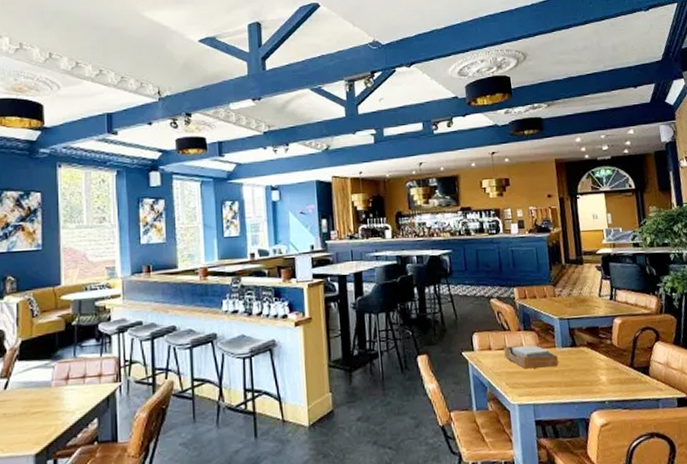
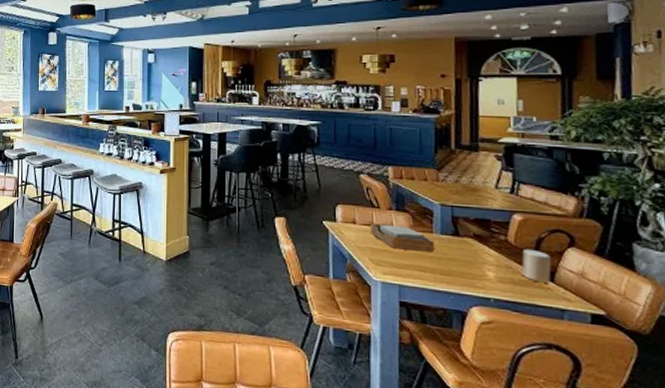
candle: none [624,348,647,378] -> present [521,248,552,283]

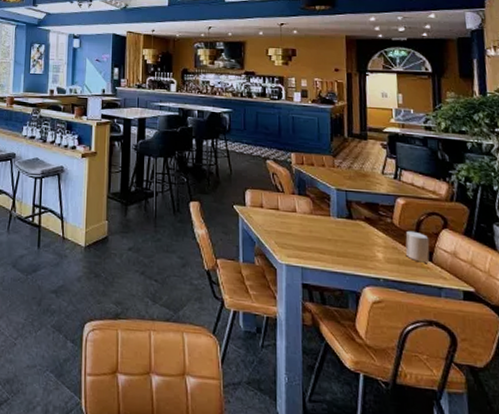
napkin holder: present [370,223,435,253] -> none [276,207,333,236]

